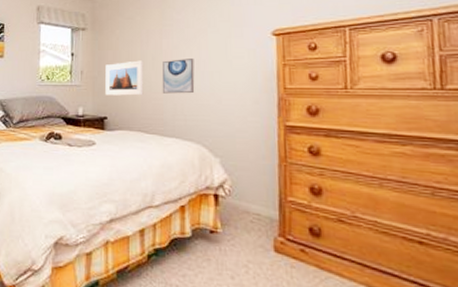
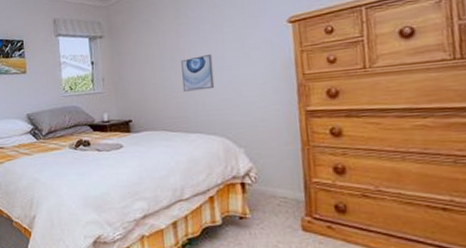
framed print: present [105,60,143,96] -> none [126,61,165,100]

